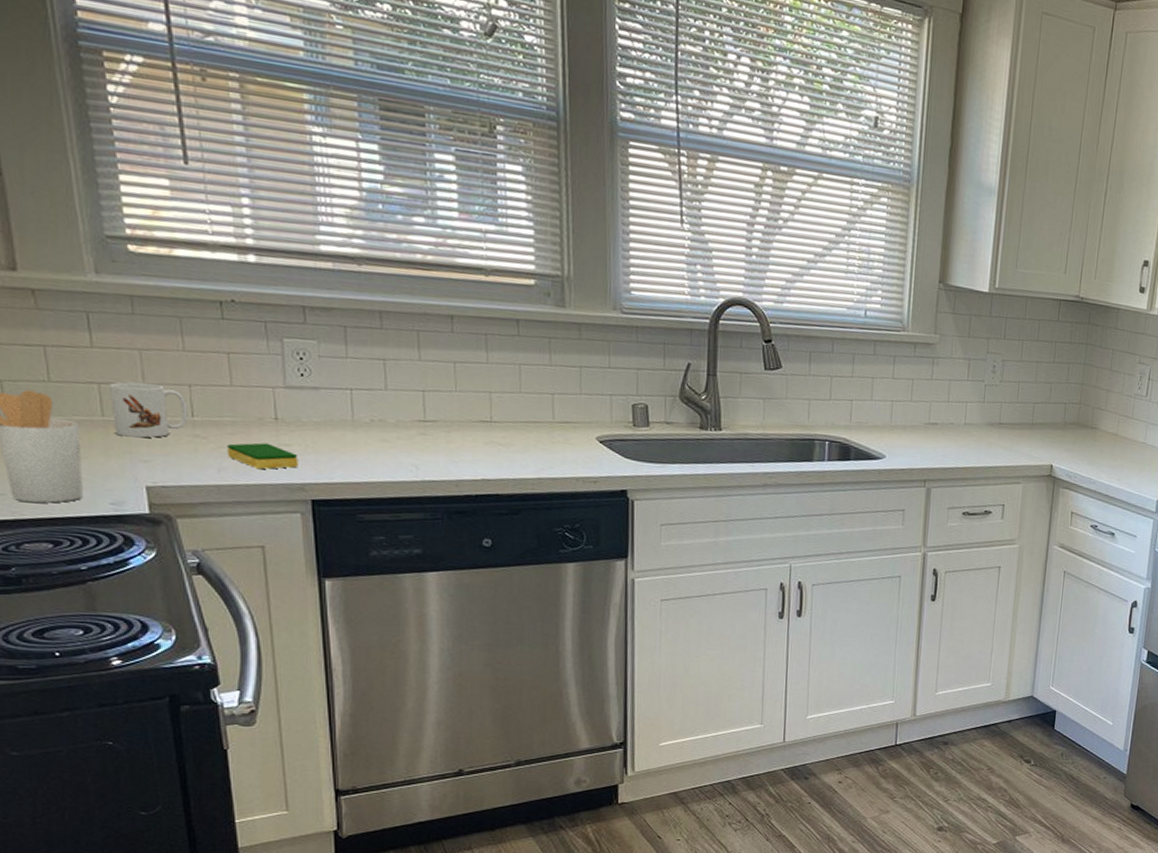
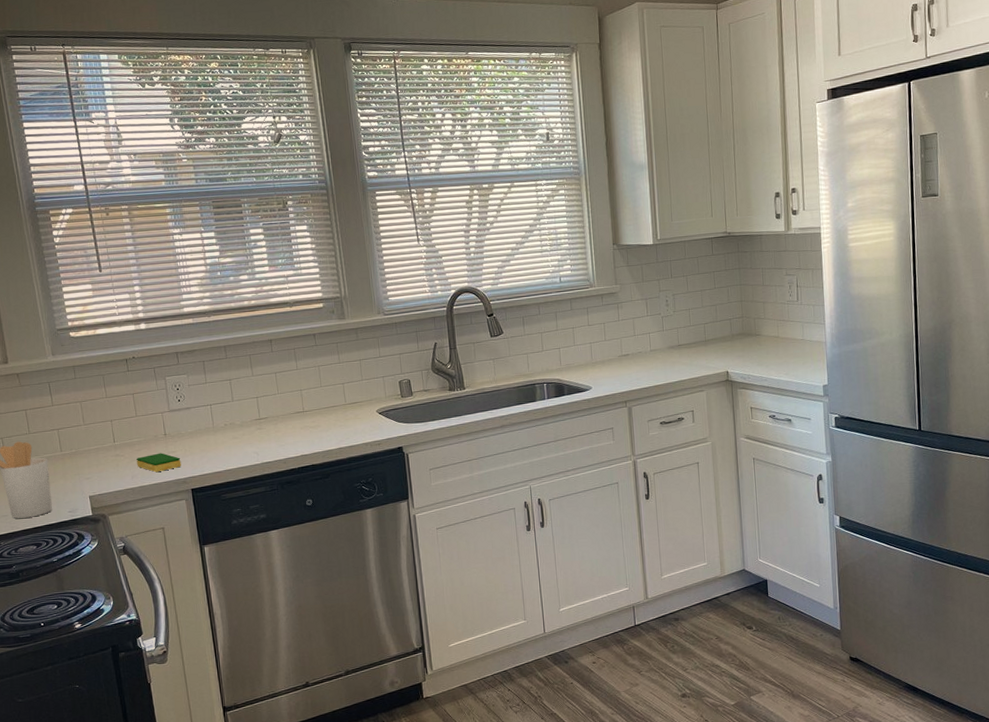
mug: present [110,382,188,438] -> none [64,423,112,464]

